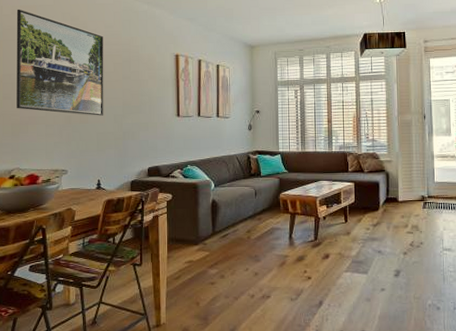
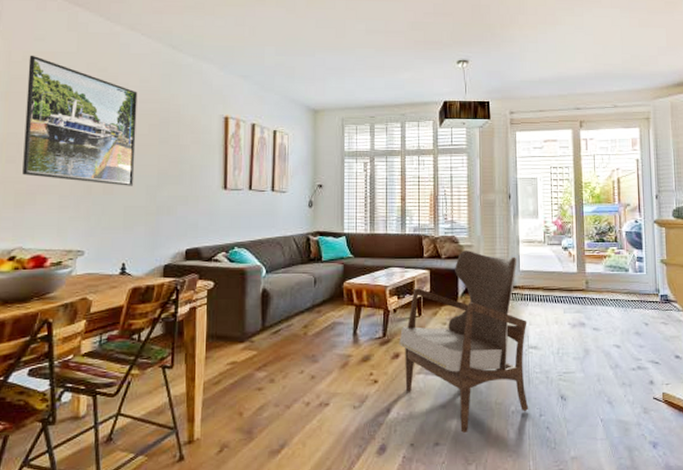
armchair: none [328,165,444,322] -> present [399,251,529,433]

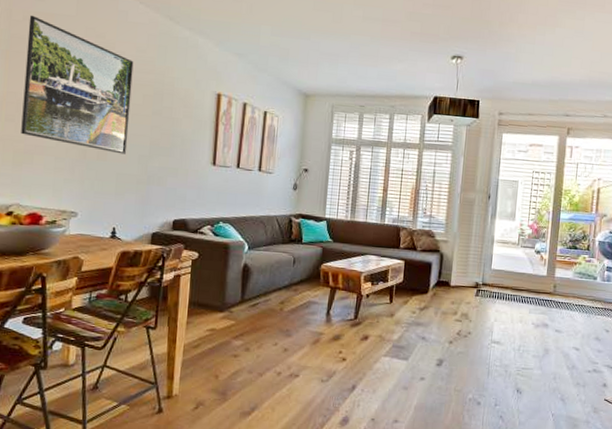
armchair: present [399,251,529,433] -> none [369,245,493,414]

